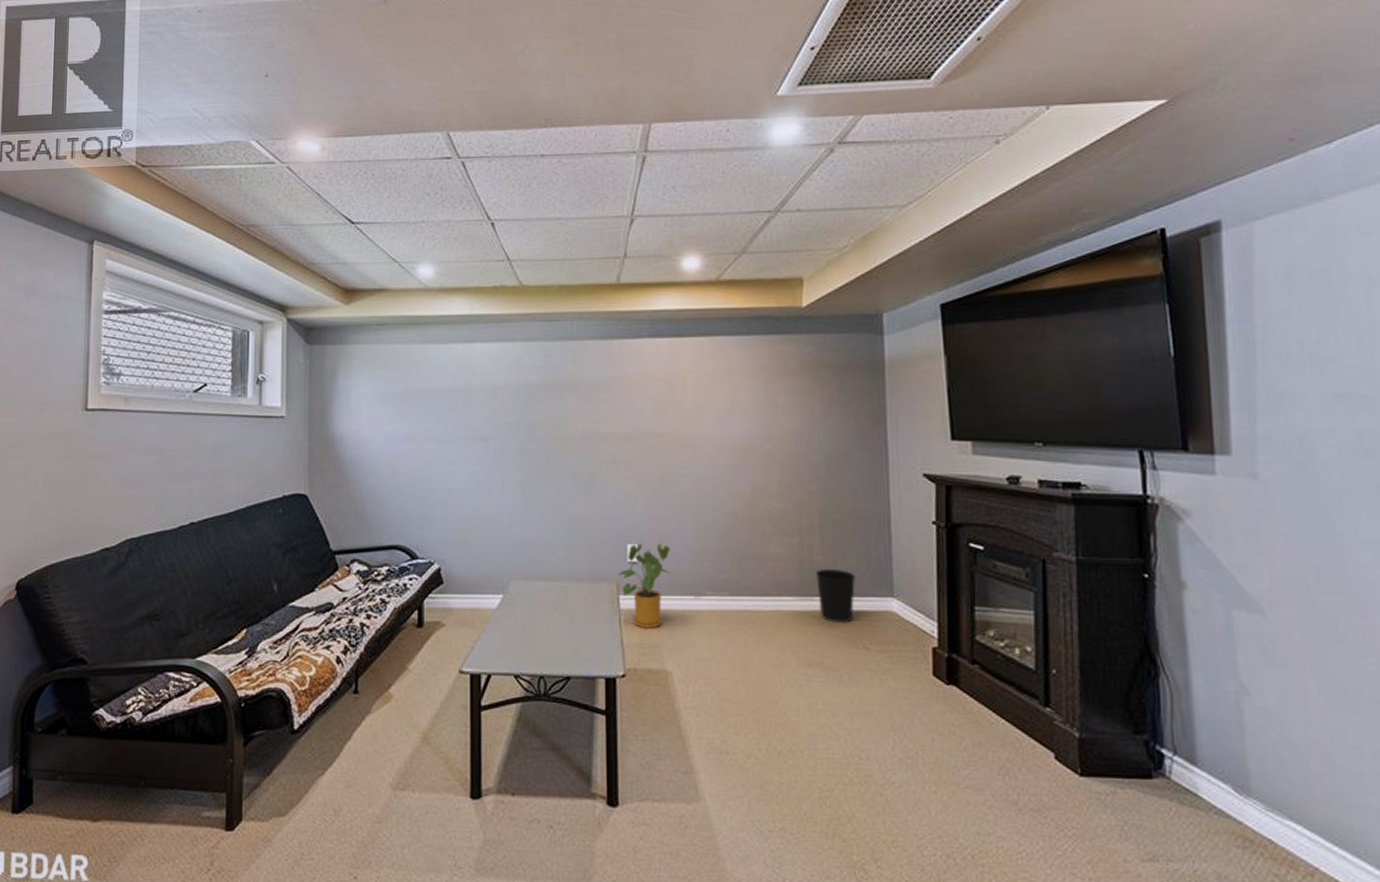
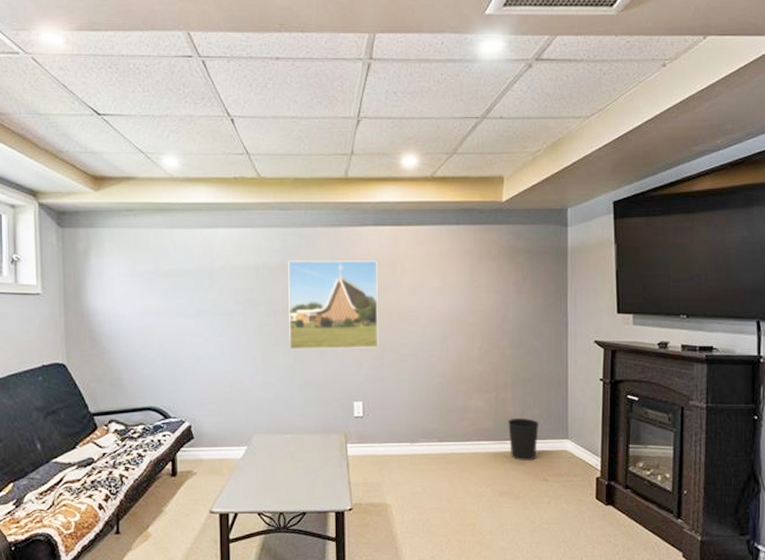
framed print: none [552,377,656,482] -> present [288,260,378,350]
house plant: present [618,543,671,628] -> none [346,400,390,470]

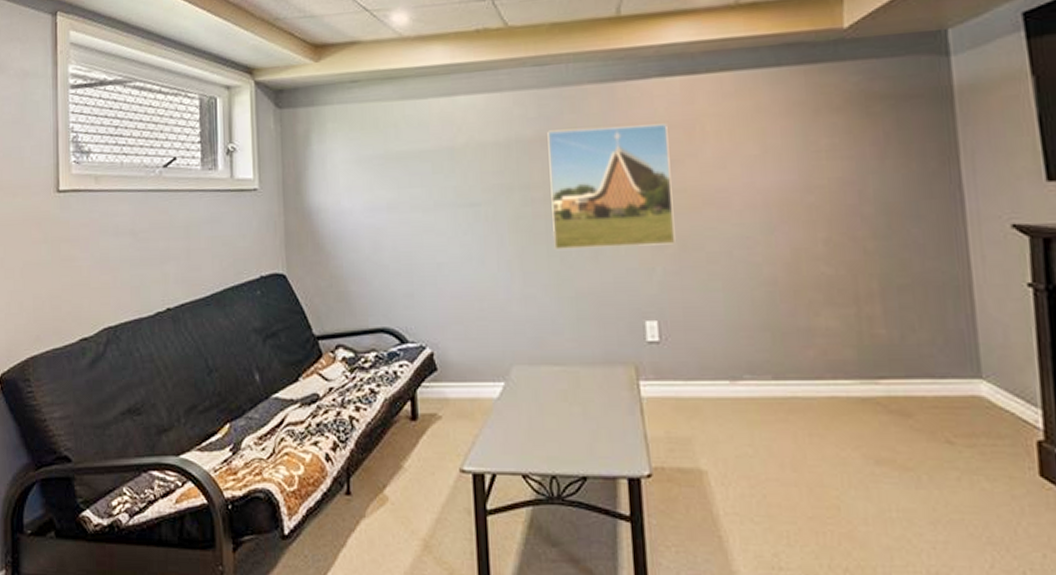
wastebasket: present [507,417,540,461] -> none [878,344,932,411]

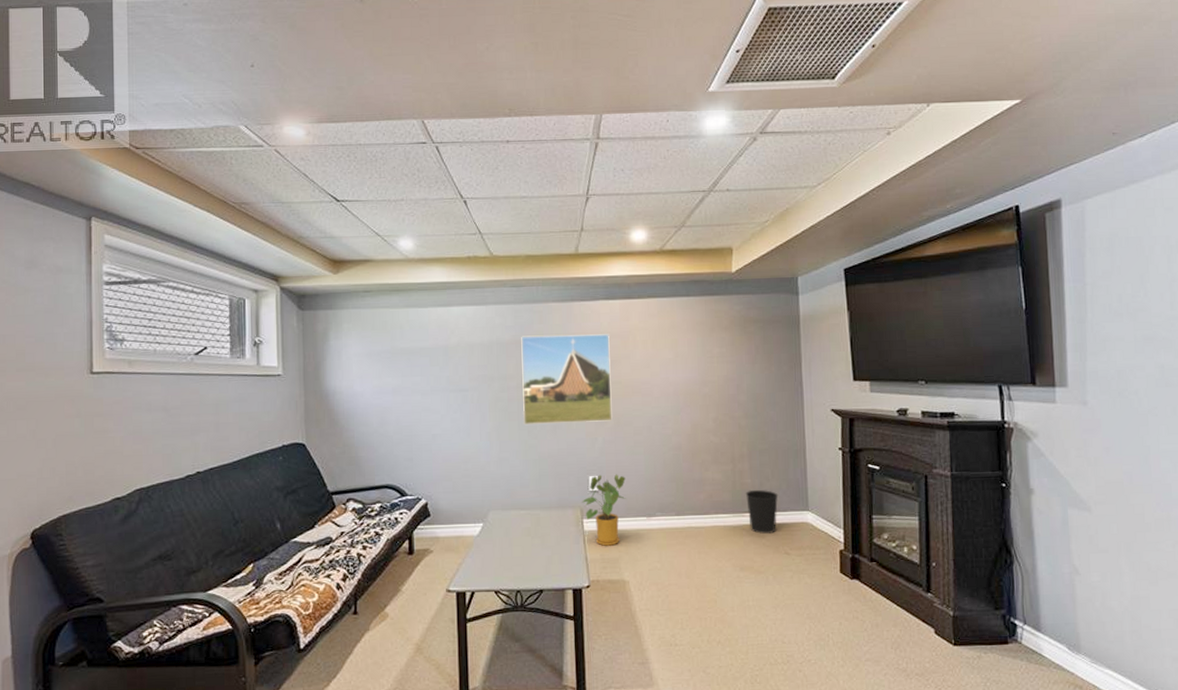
house plant: none [636,318,699,419] -> present [582,474,626,546]
wastebasket: none [878,344,932,411] -> present [745,489,779,534]

